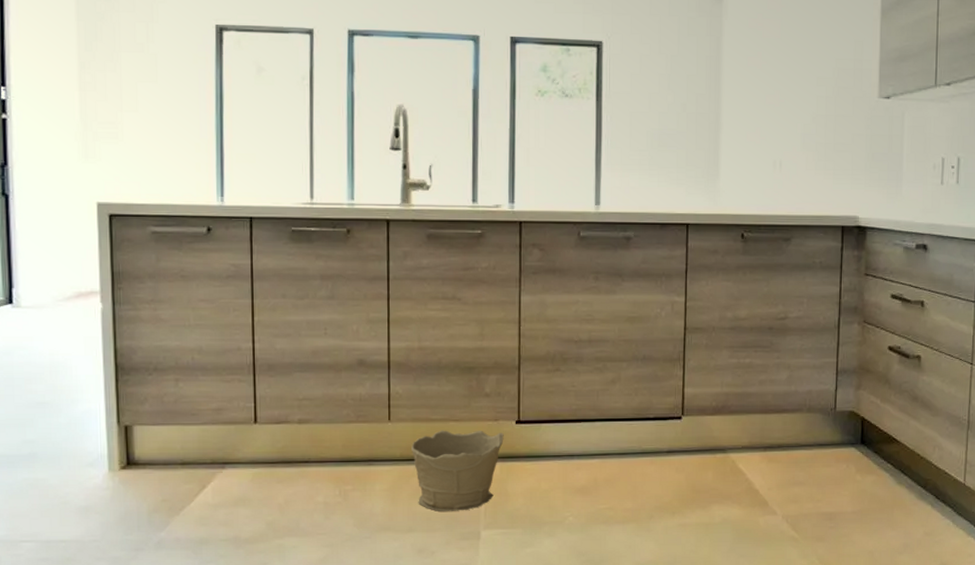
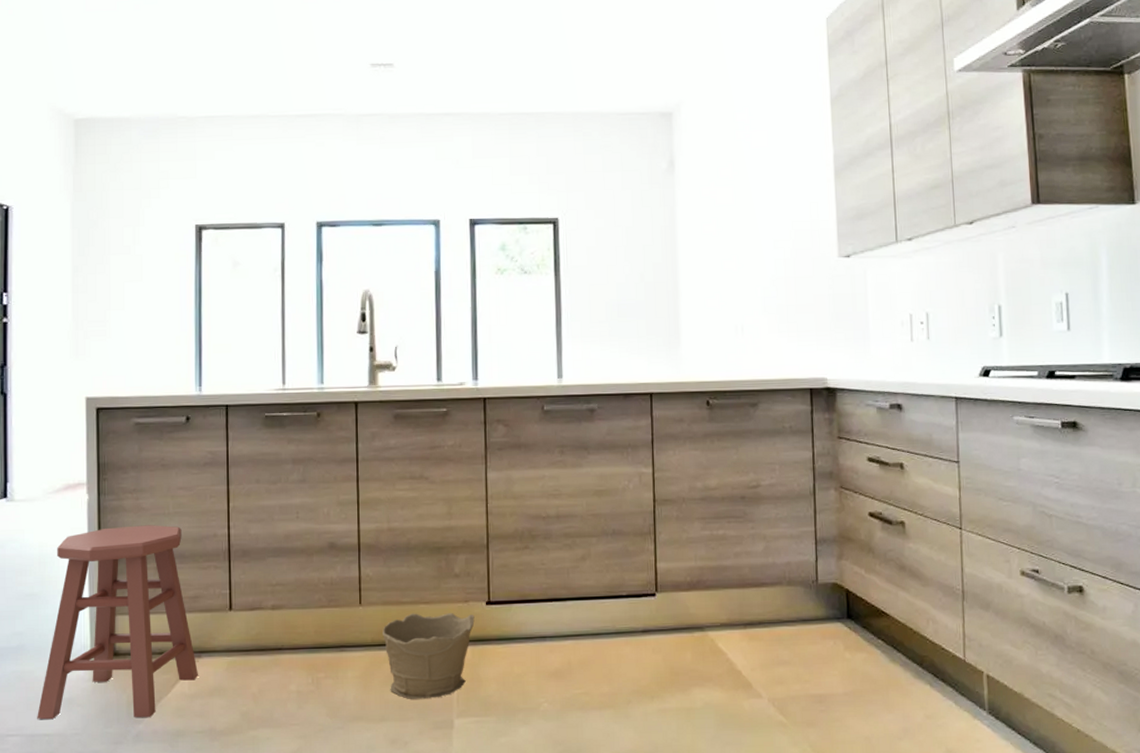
stool: none [52,336,223,526] -> present [37,525,199,719]

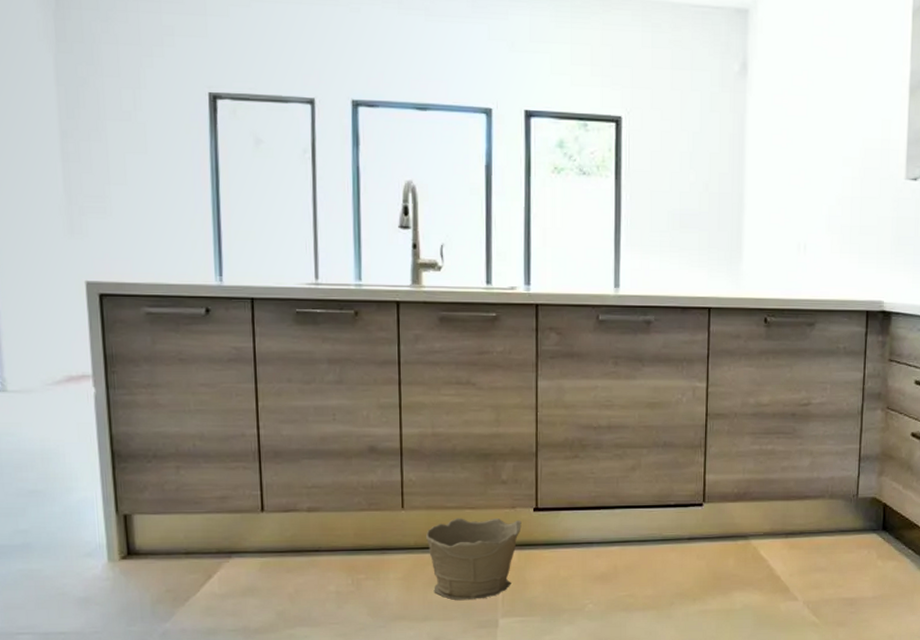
stool: present [37,525,199,719] -> none [50,422,230,617]

